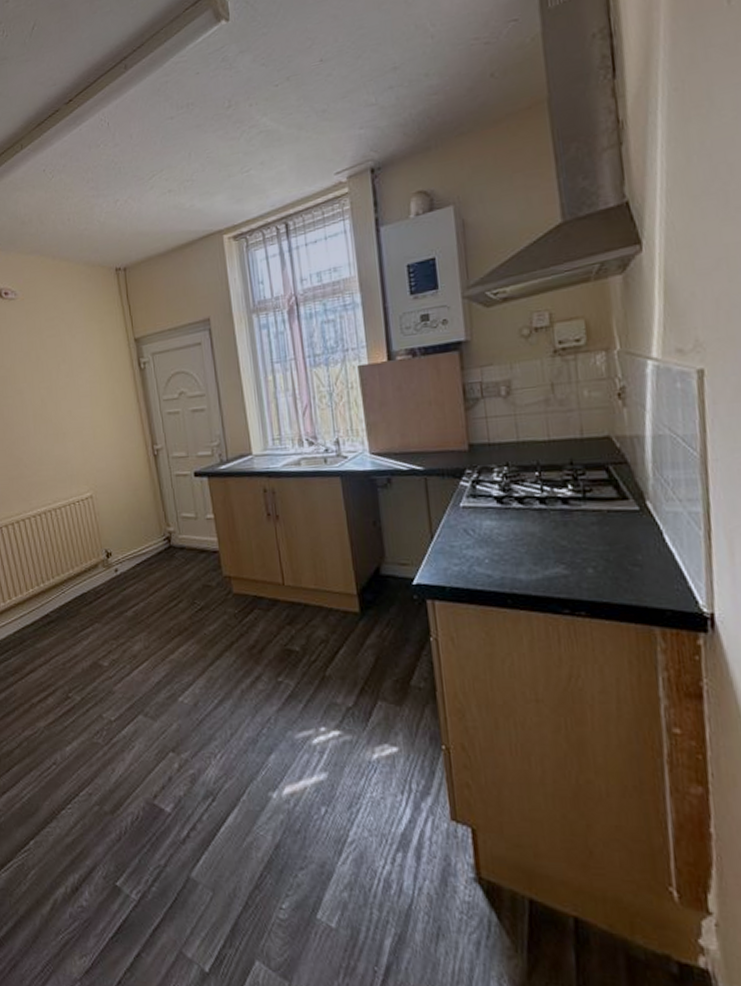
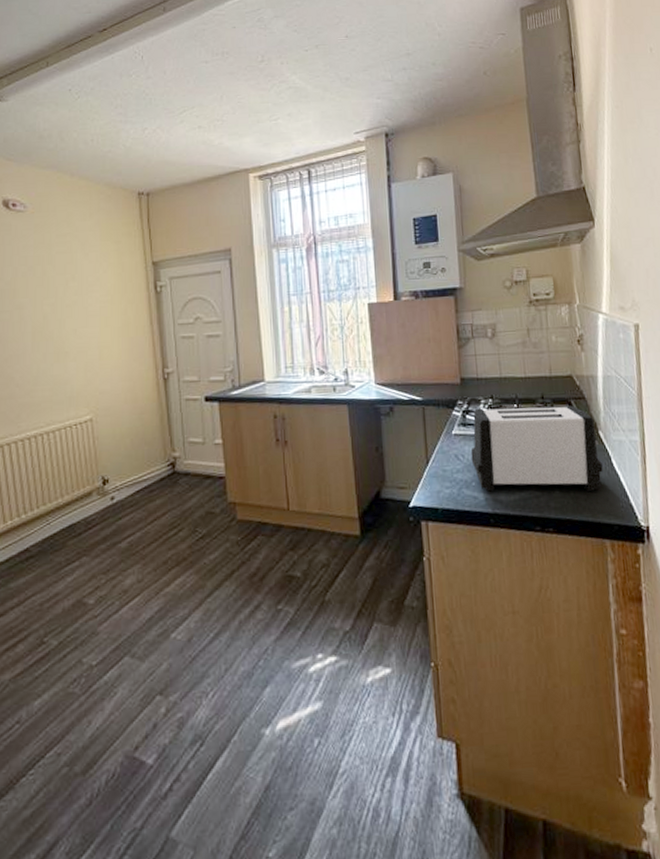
toaster: none [482,471,652,571] -> present [470,405,603,492]

